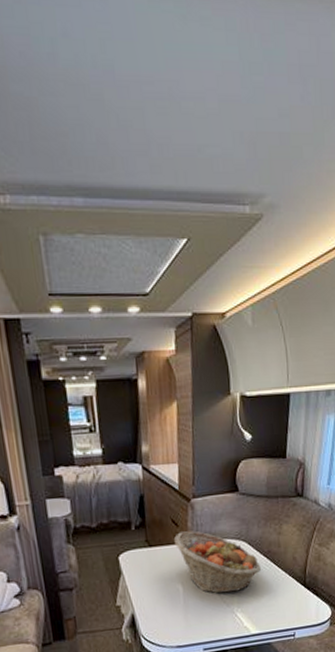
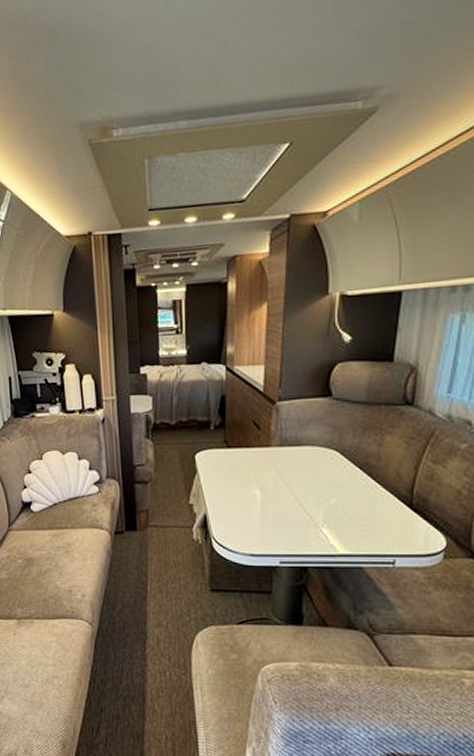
fruit basket: present [173,531,261,594] -> none [254,435,354,504]

